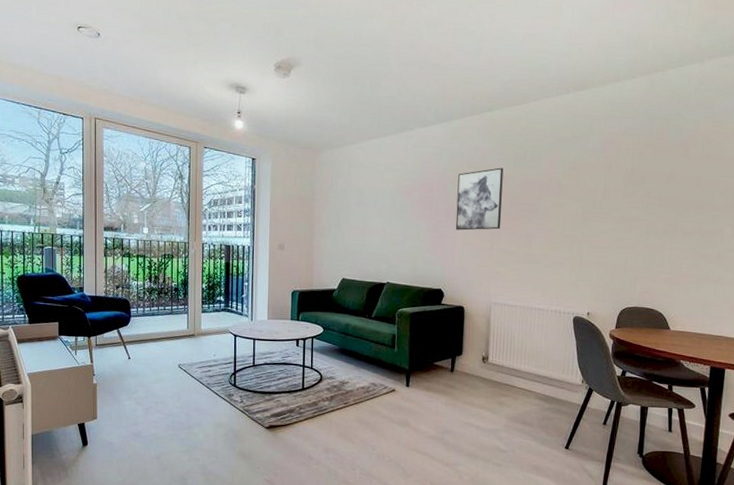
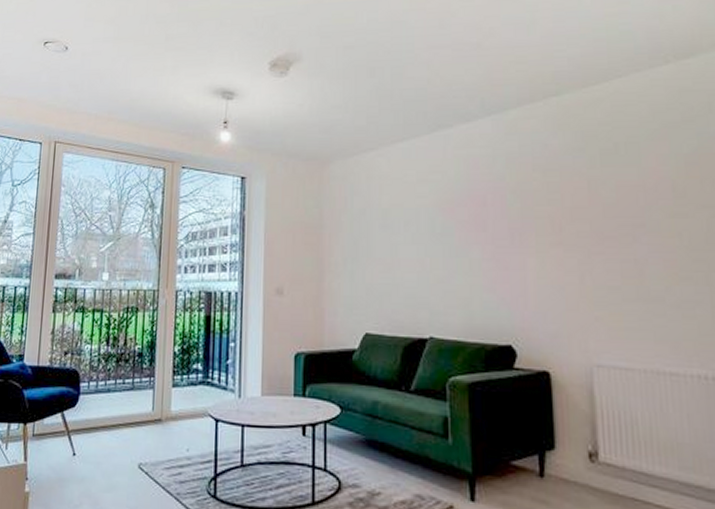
wall art: present [455,167,504,231] -> none [521,168,593,258]

